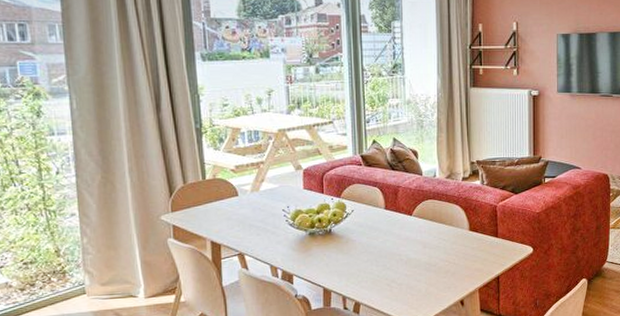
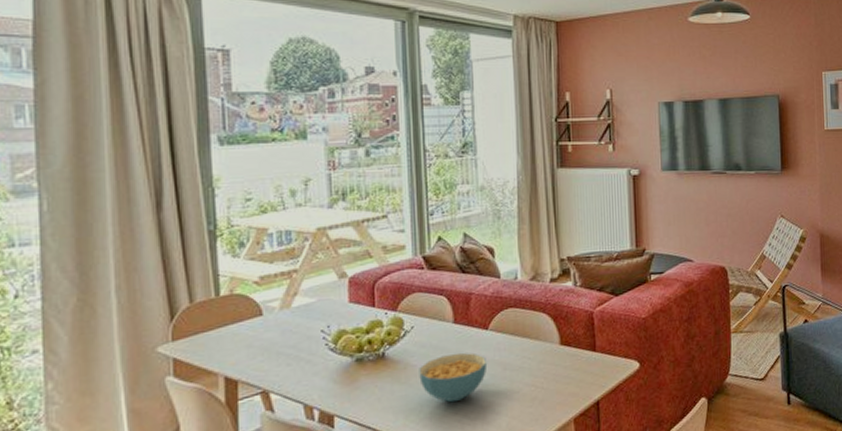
cereal bowl: none [358,232,411,271] -> present [419,352,488,403]

